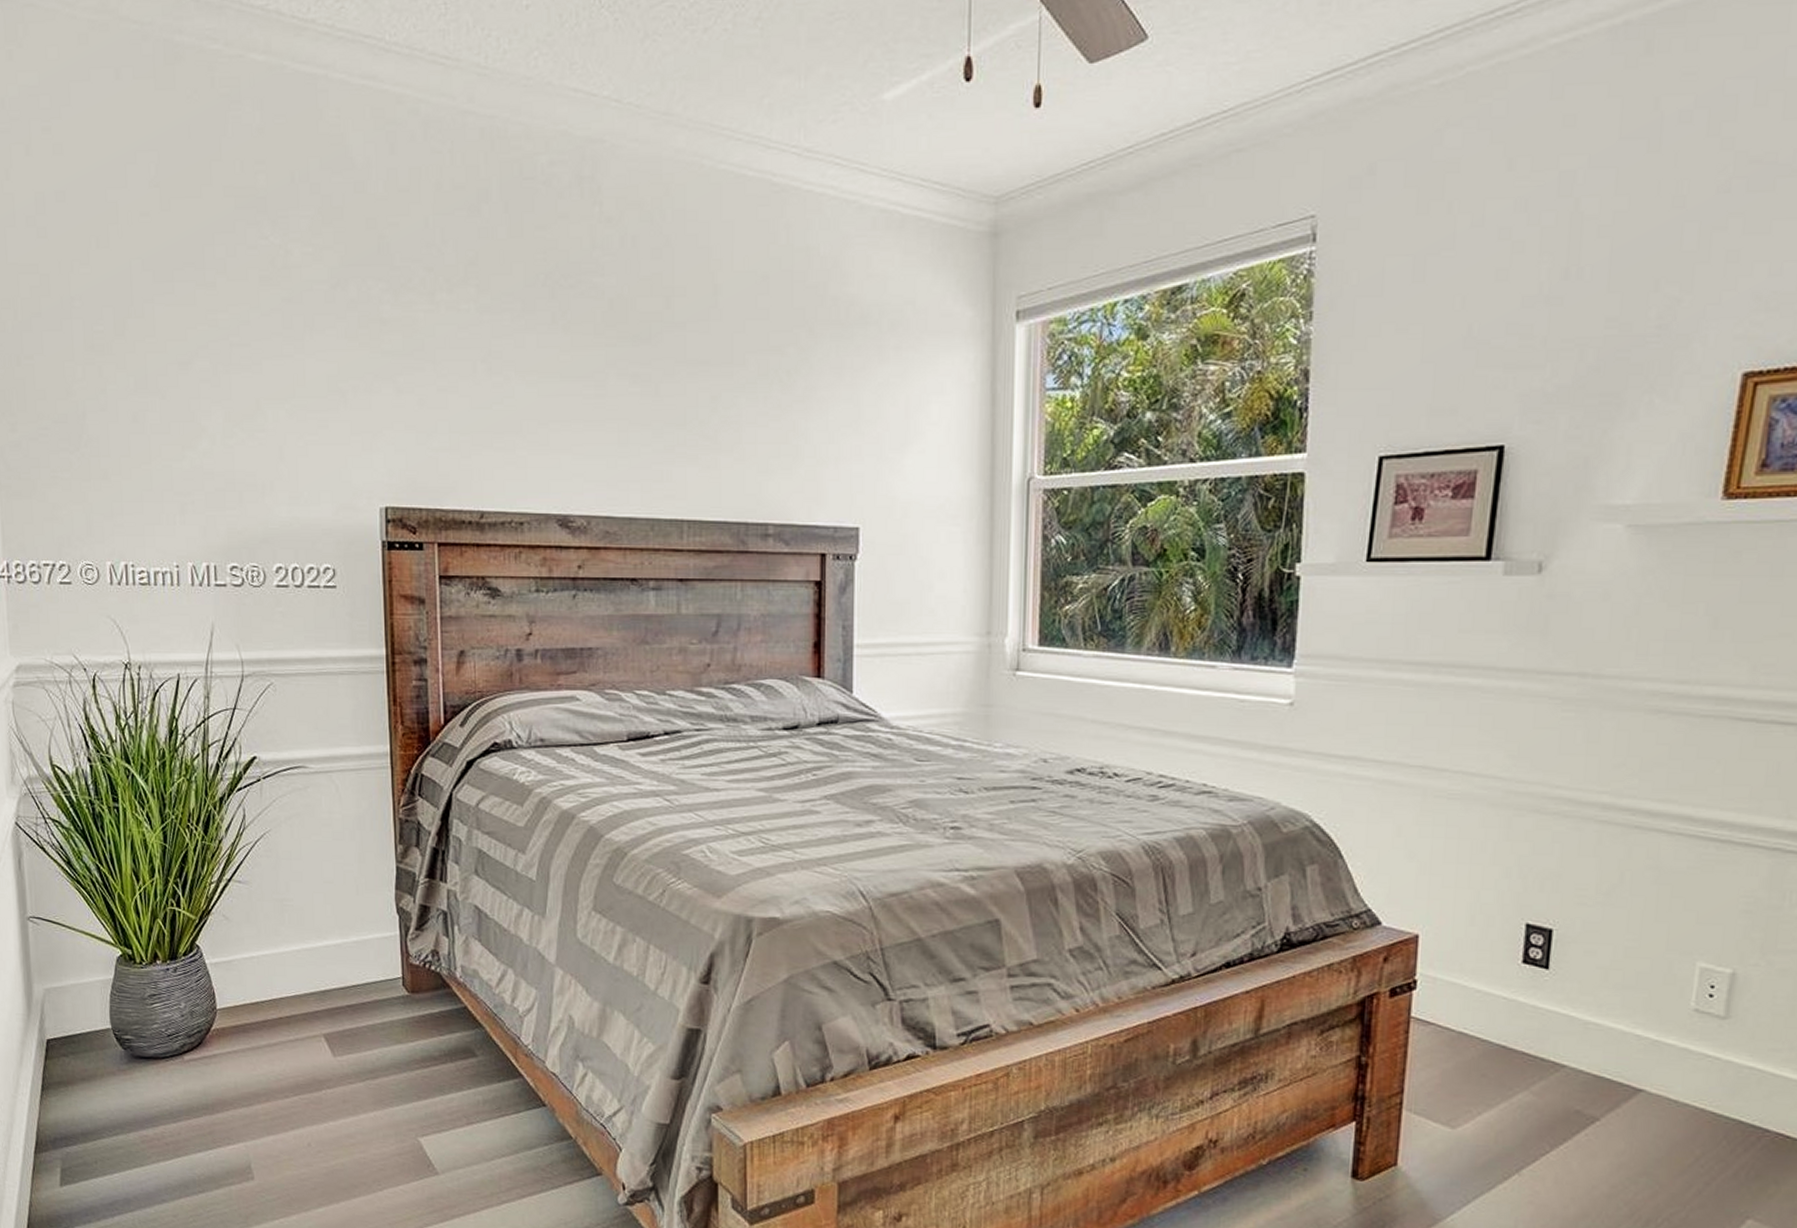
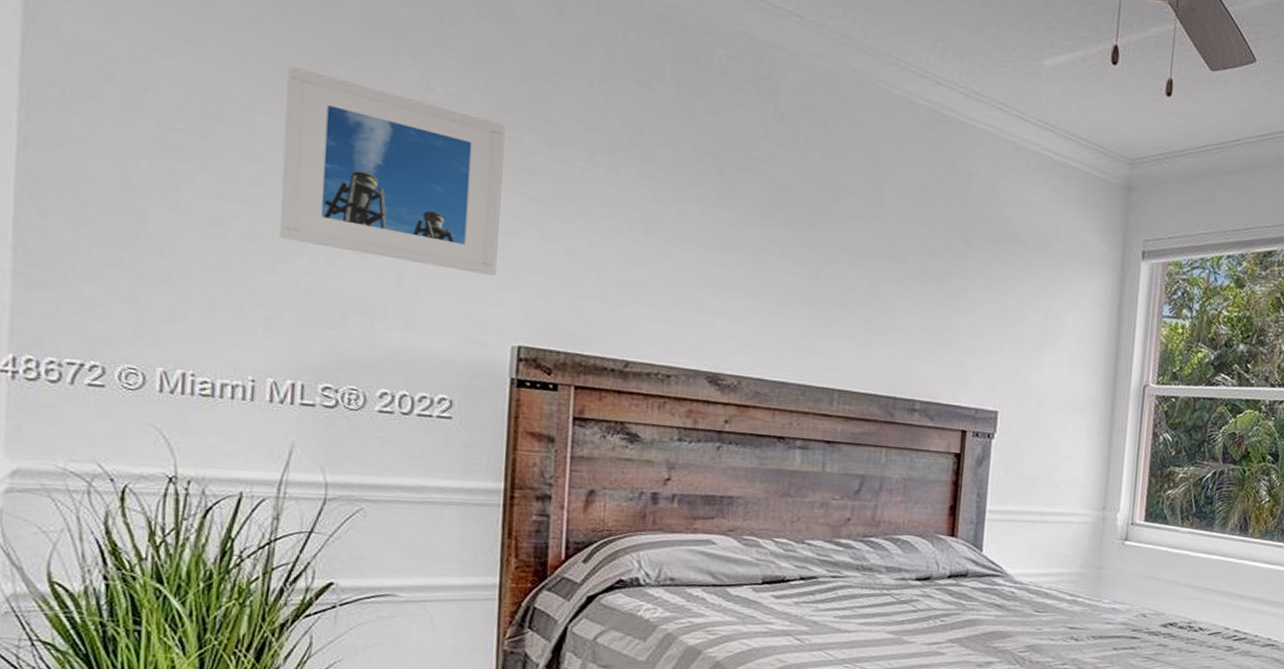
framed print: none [175,253,360,438] -> present [279,66,506,277]

